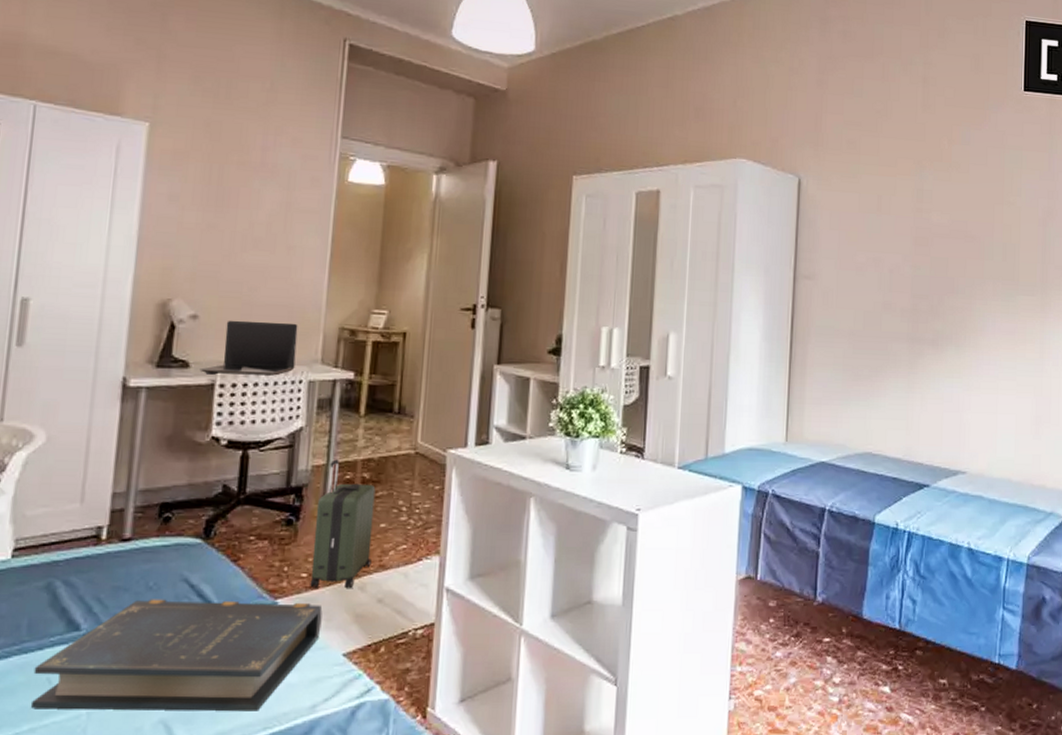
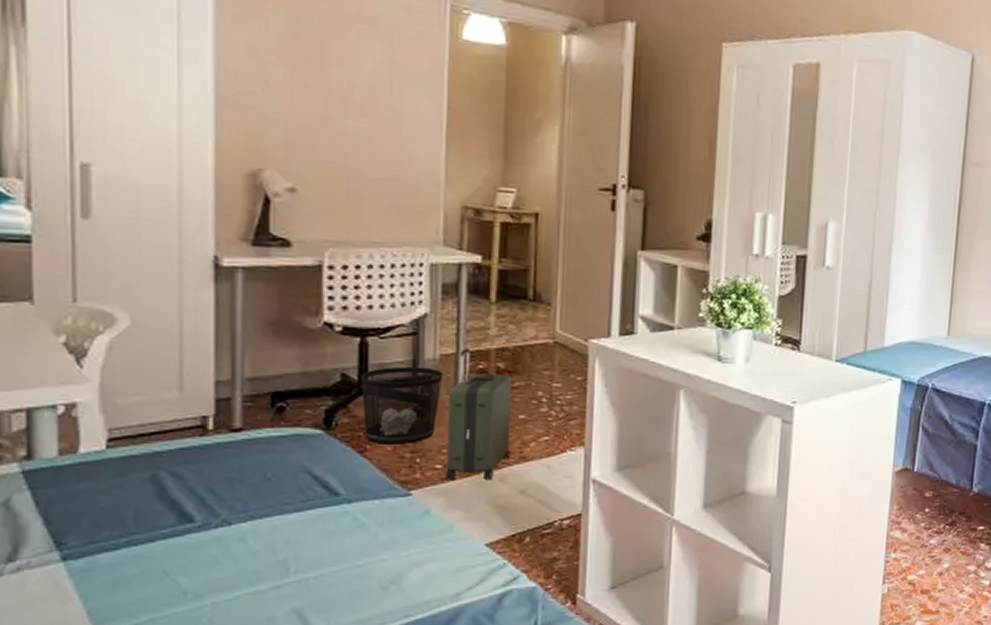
book: present [30,599,323,712] -> none [147,490,461,601]
laptop computer: present [199,320,298,376] -> none [303,194,414,258]
waste bin: none [239,477,314,553] -> present [360,366,444,445]

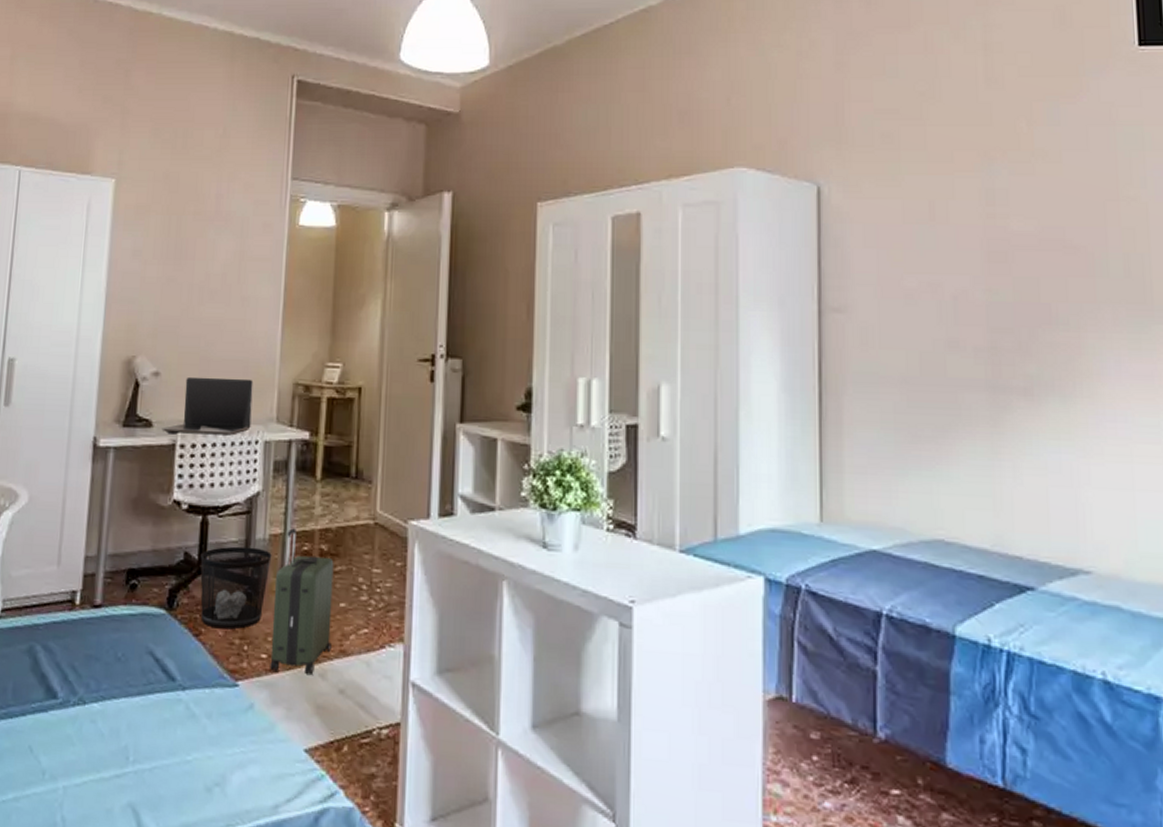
laptop computer: none [303,194,414,258] -> present [161,376,253,436]

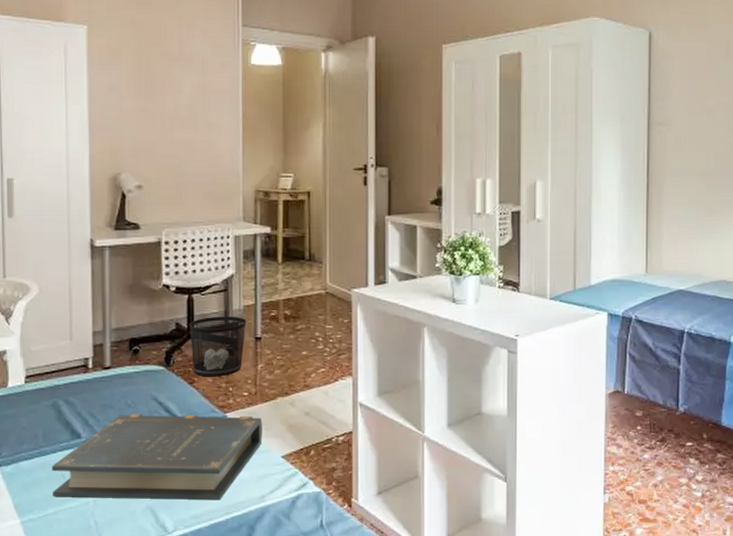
book: none [15,671,283,805] -> present [51,414,263,500]
laptop computer: present [161,376,253,436] -> none [148,188,222,233]
suitcase: present [270,528,334,674] -> none [250,300,298,404]

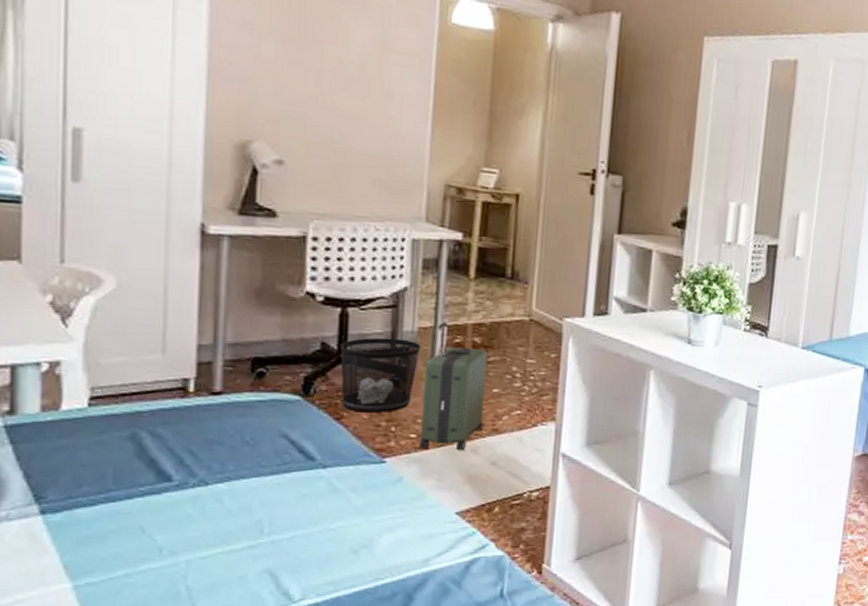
book: present [51,414,263,500] -> none [123,453,433,563]
suitcase: none [250,300,298,404] -> present [419,322,488,450]

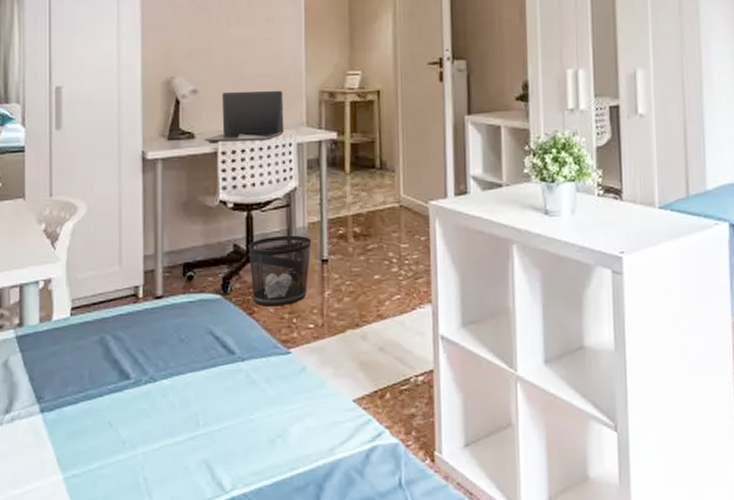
laptop computer: none [289,168,399,232] -> present [204,90,284,142]
suitcase: present [419,322,488,450] -> none [316,216,370,338]

